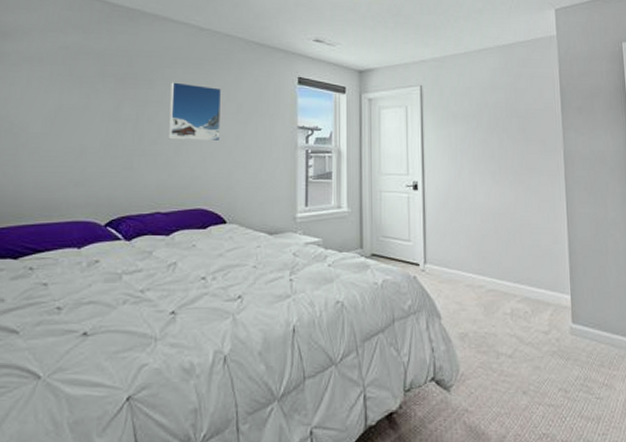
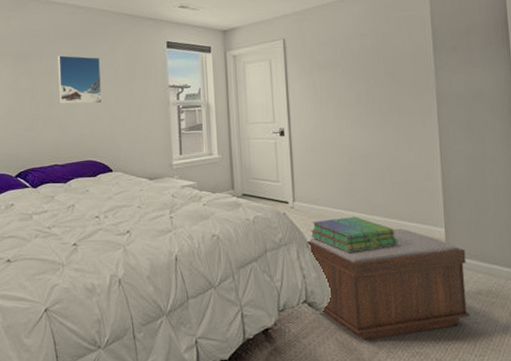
bench: none [437,294,594,421] -> present [307,228,470,339]
stack of books: none [440,281,527,321] -> present [310,216,399,252]

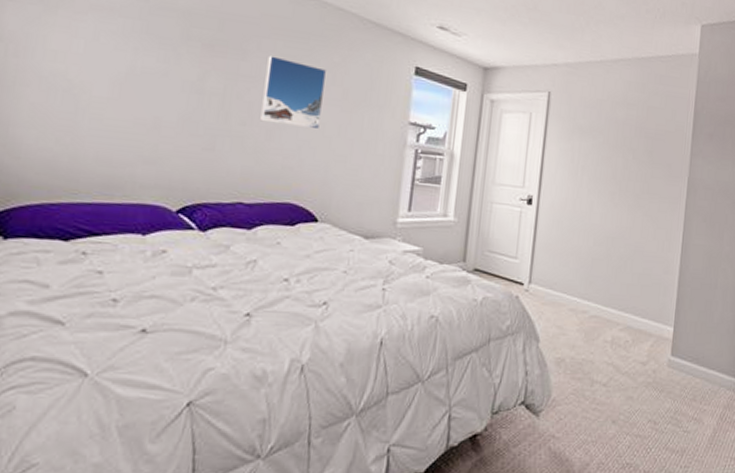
bench: present [307,228,470,339] -> none [535,323,689,449]
stack of books: present [310,216,399,252] -> none [540,306,629,347]

